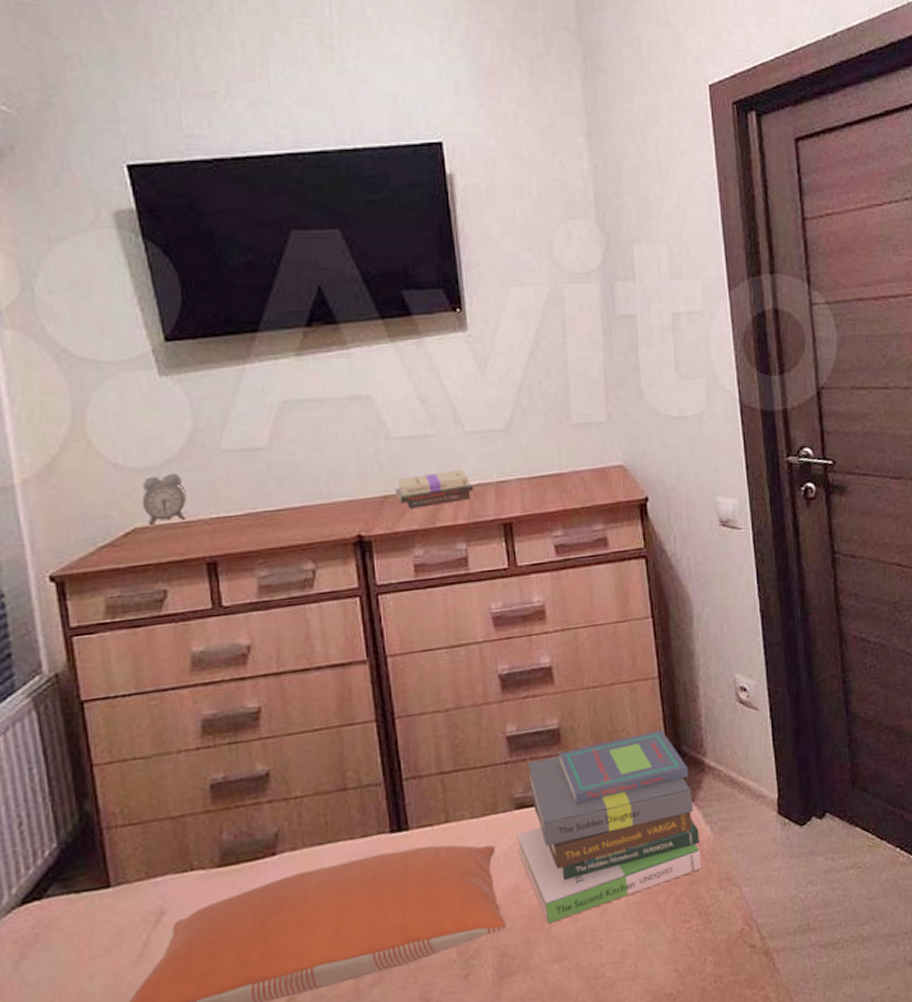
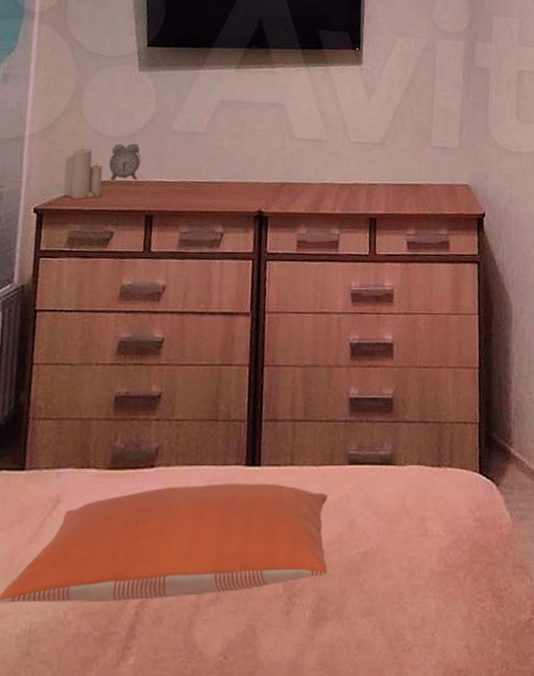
candle: none [80,488,139,558] -> present [63,147,103,200]
books: present [394,470,474,509] -> none [291,170,351,196]
books: present [517,729,702,924] -> none [345,415,500,577]

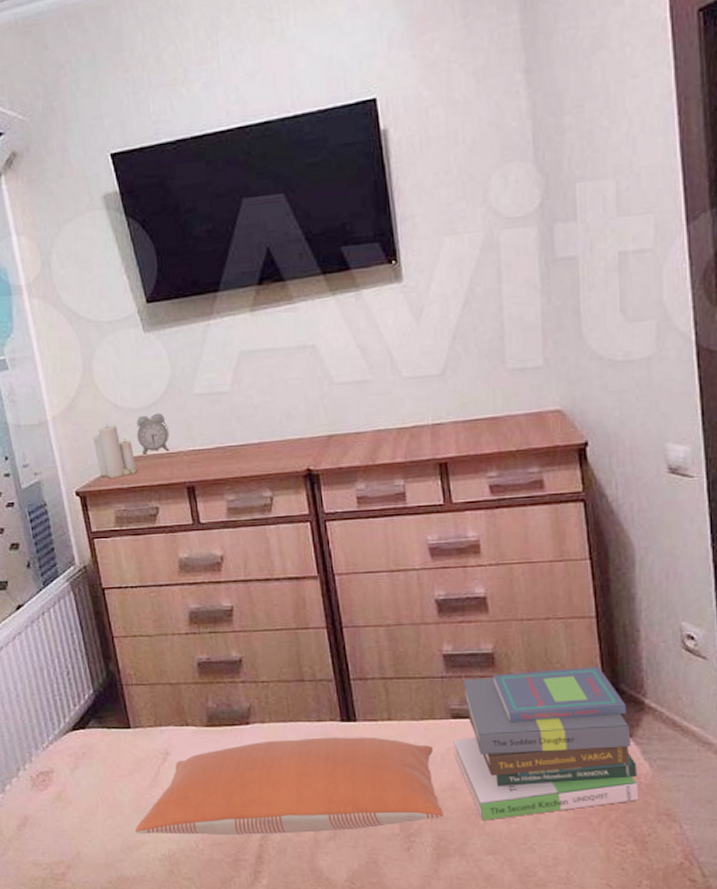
books: none [345,415,500,577] -> present [453,666,639,821]

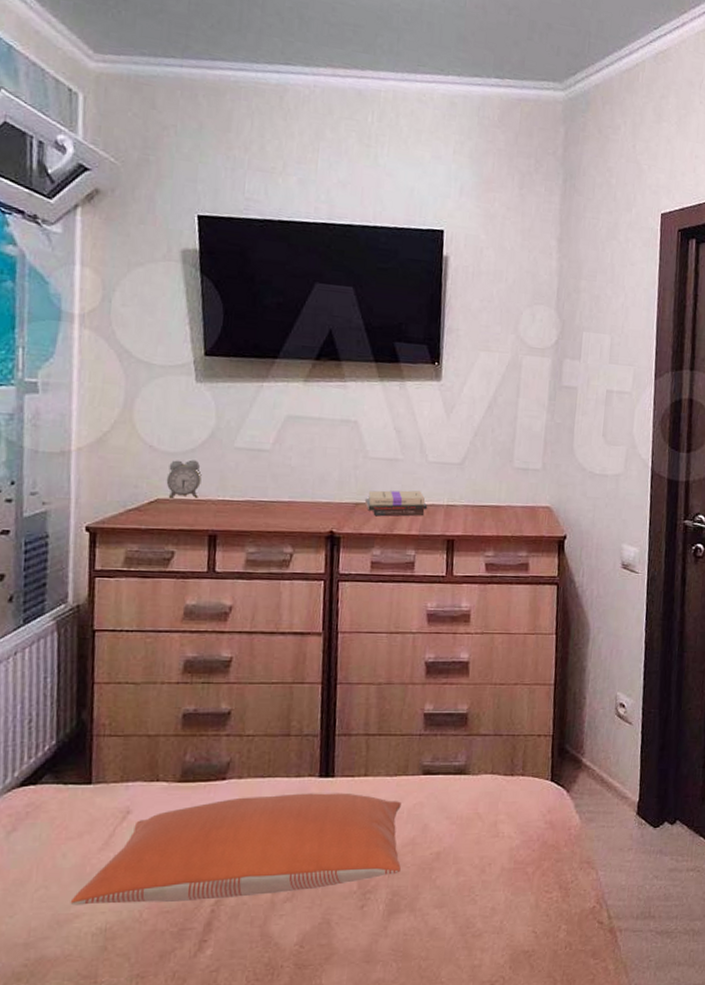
candle: present [93,424,137,479] -> none [117,463,160,519]
books: none [338,412,411,448] -> present [364,490,428,517]
books: present [453,666,639,821] -> none [419,728,570,874]

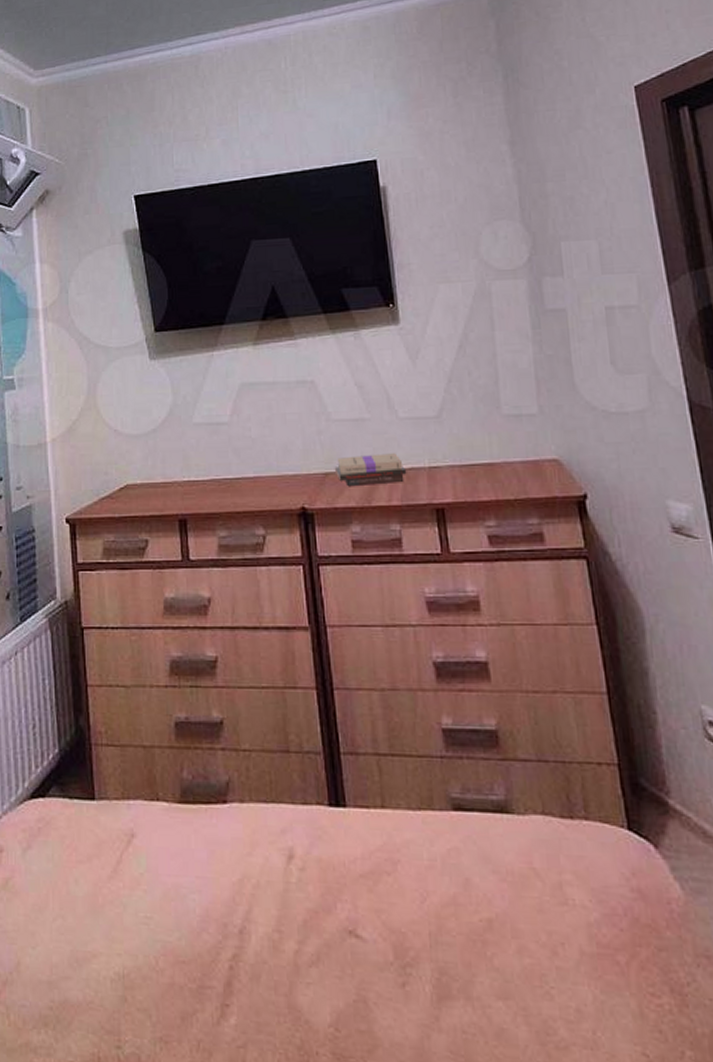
pillow: present [70,793,401,906] -> none [86,825,444,954]
alarm clock: present [166,460,202,499] -> none [133,440,166,484]

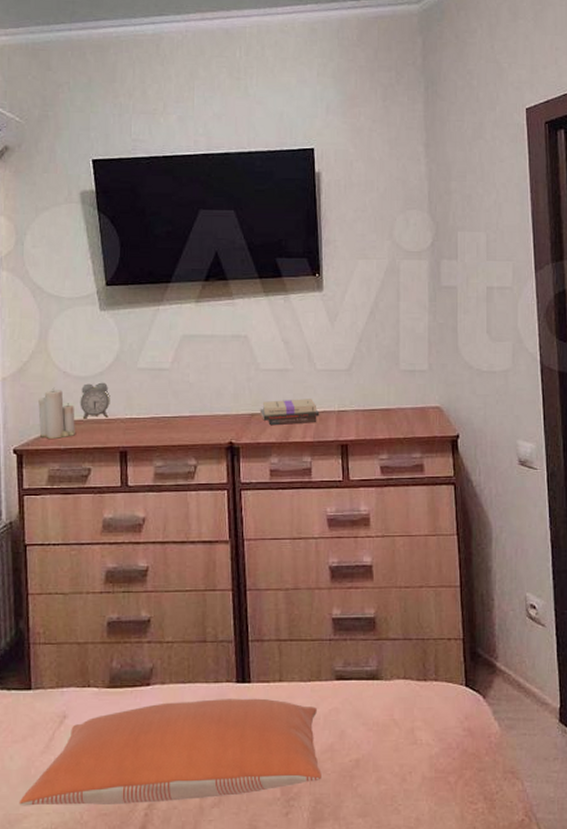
pillow: none [86,825,444,954] -> present [19,698,321,806]
candle: none [90,449,130,507] -> present [38,388,75,440]
alarm clock: none [133,440,166,484] -> present [80,382,110,420]

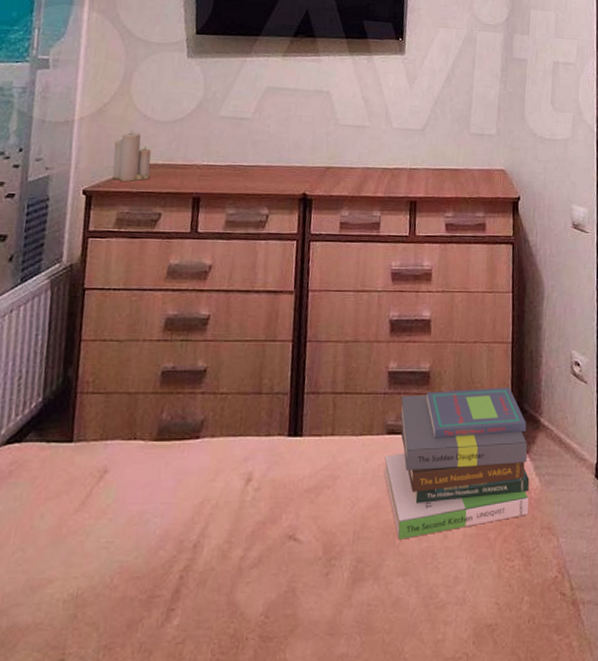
pillow: present [19,698,321,806] -> none [44,452,366,570]
alarm clock: present [80,382,110,420] -> none [157,128,189,164]
books: present [259,399,320,426] -> none [334,155,393,180]
books: none [335,631,490,782] -> present [383,387,530,540]

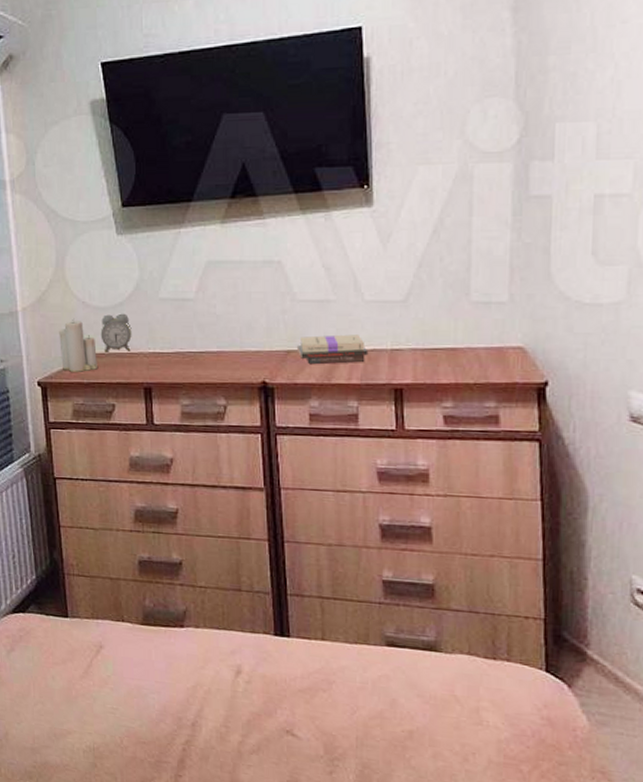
alarm clock: none [157,128,189,164] -> present [100,313,132,354]
books: none [334,155,393,180] -> present [296,334,369,365]
books: present [383,387,530,540] -> none [385,606,574,755]

